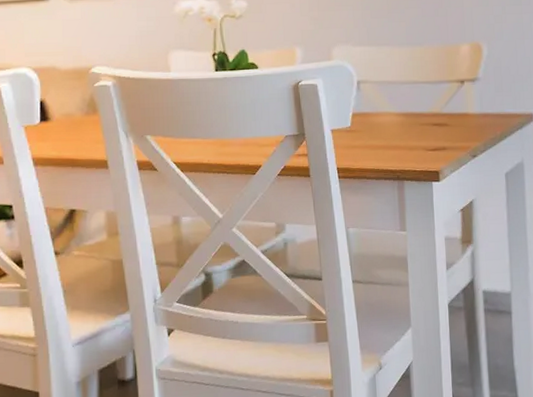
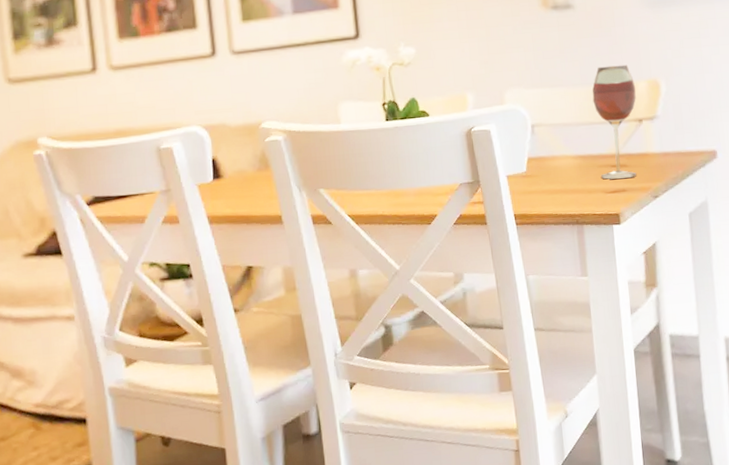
wineglass: none [417,27,459,138] -> present [592,64,637,180]

